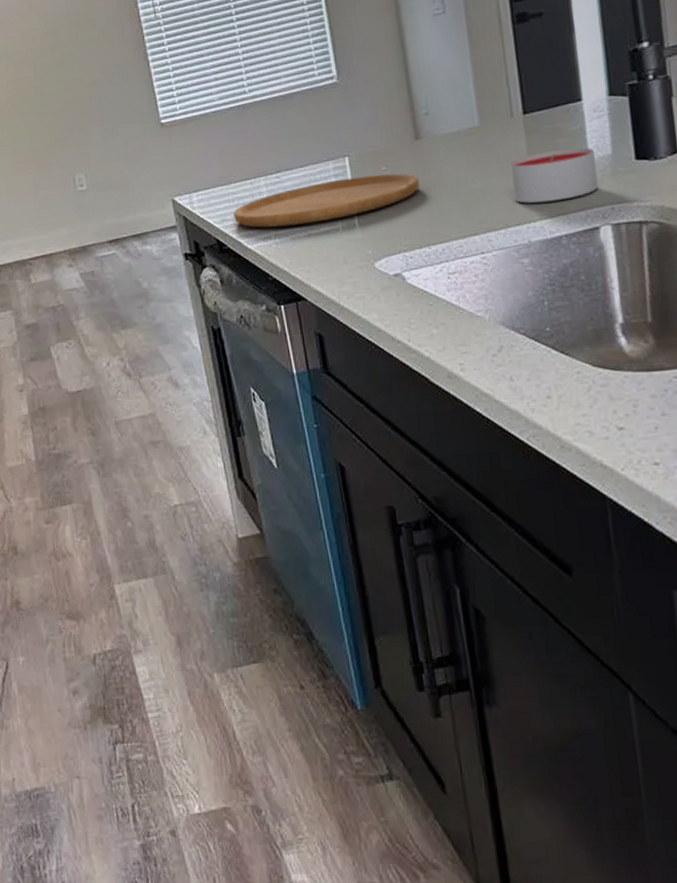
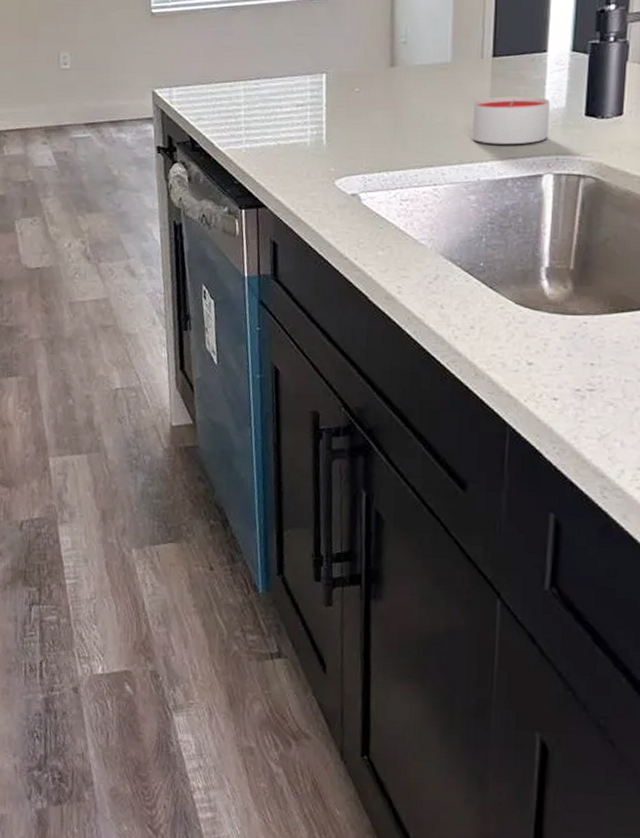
cutting board: present [233,173,419,228] -> none [209,94,388,134]

